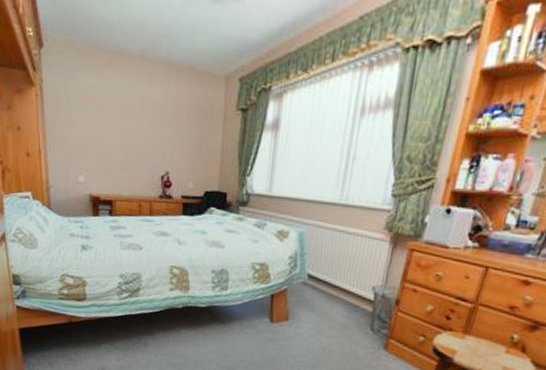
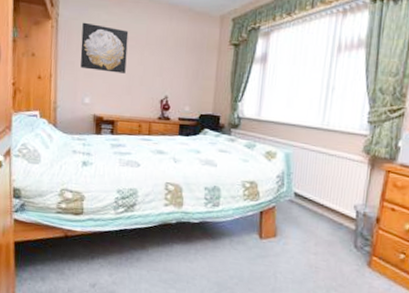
wall art: none [70,88,122,147] -> present [80,22,129,73]

